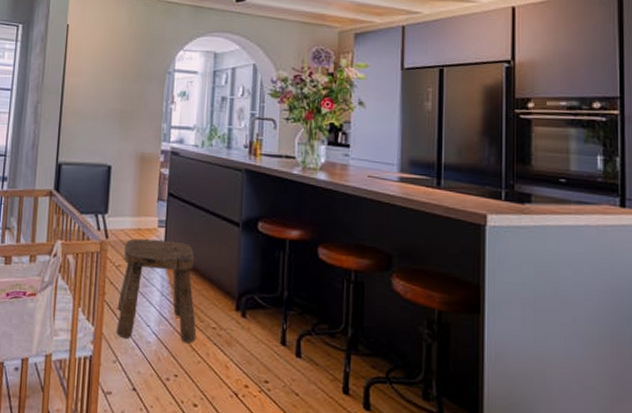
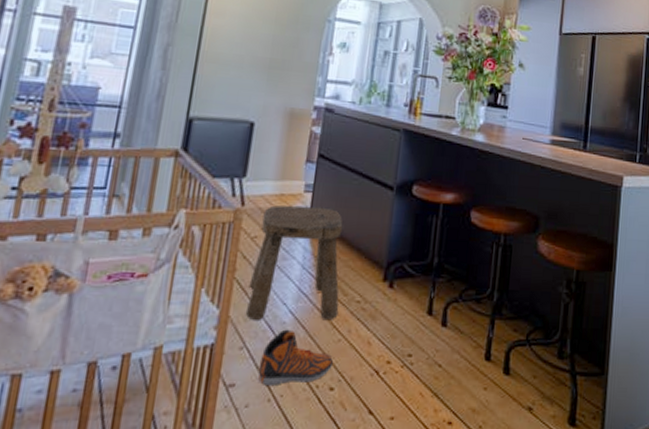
sneaker: none [130,348,195,398] -> present [258,329,333,385]

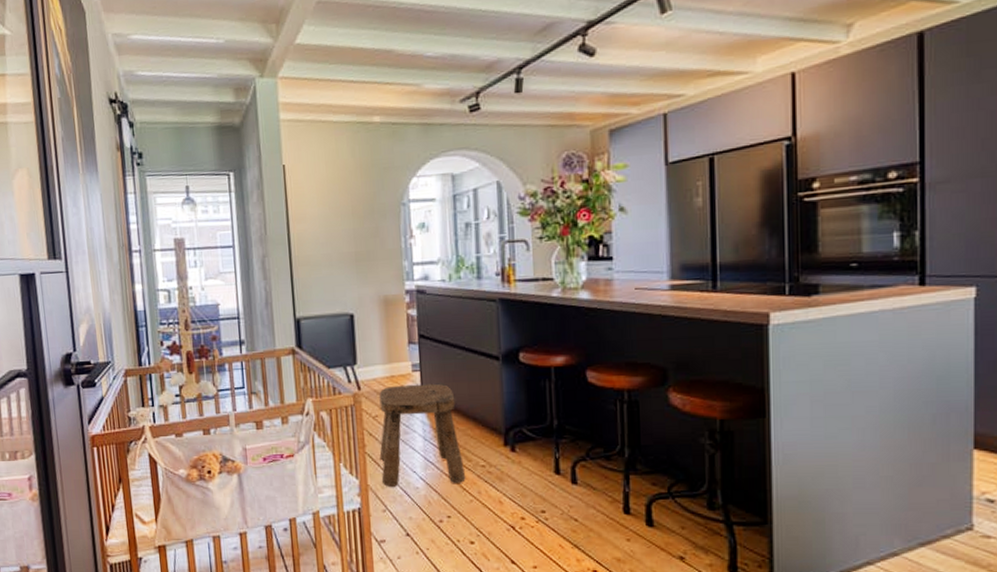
sneaker: present [258,329,333,385] -> none [402,493,469,540]

